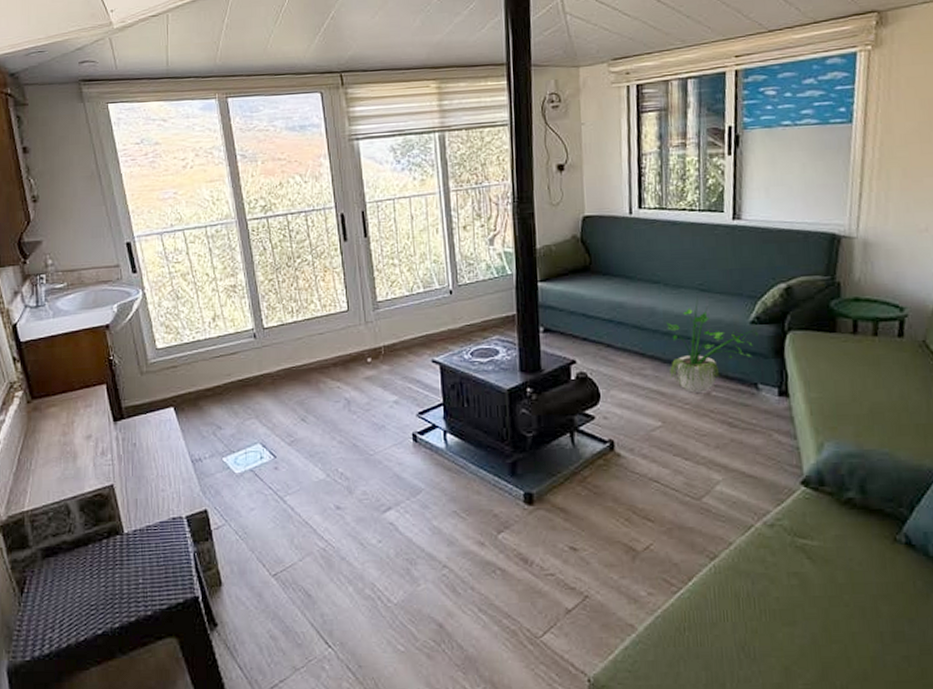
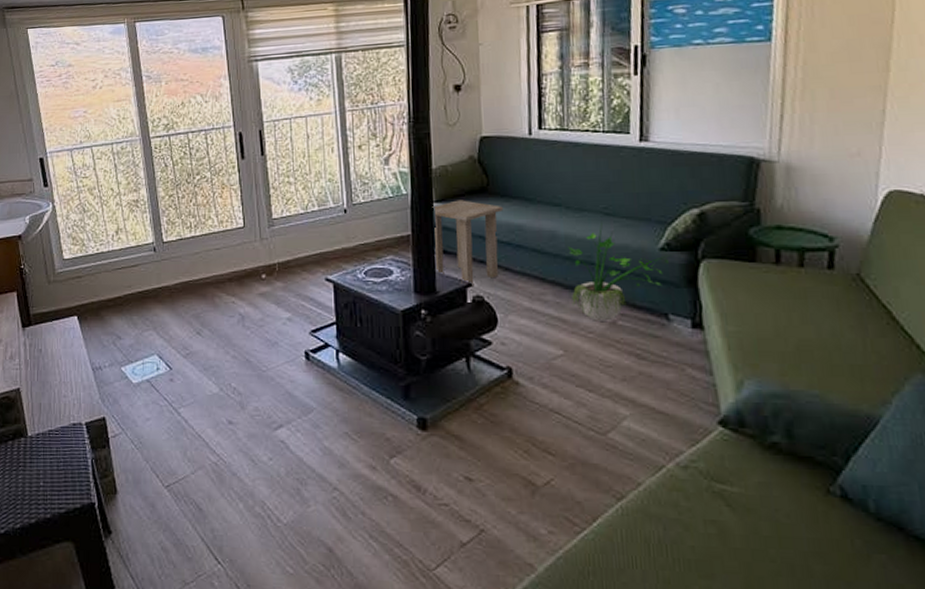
side table: none [536,279,605,363] -> present [432,200,503,286]

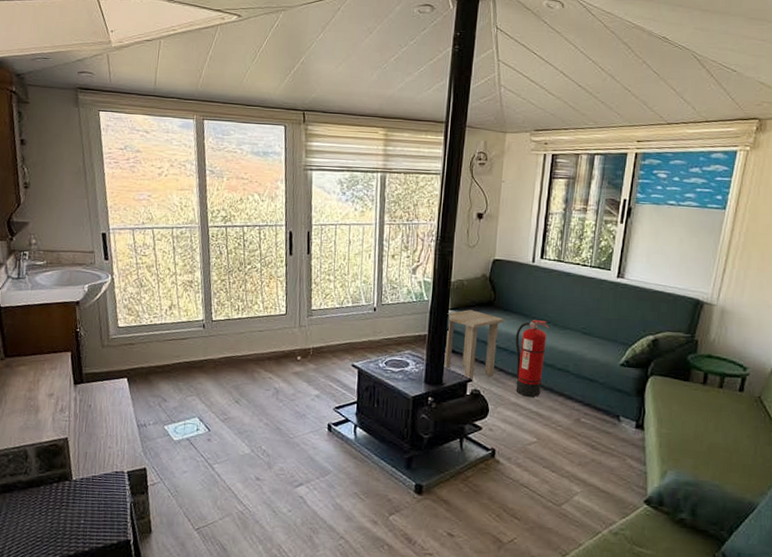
fire extinguisher: none [519,204,561,299] -> present [515,320,549,397]
potted plant: present [568,220,671,321] -> none [549,338,628,418]

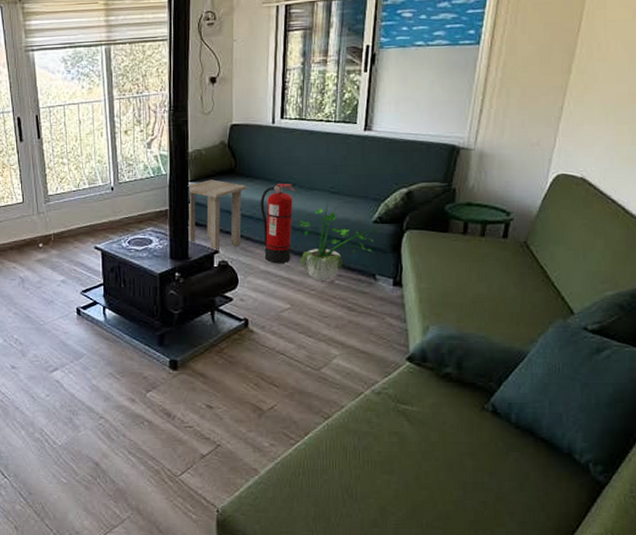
potted plant: none [549,338,628,418] -> present [299,198,382,281]

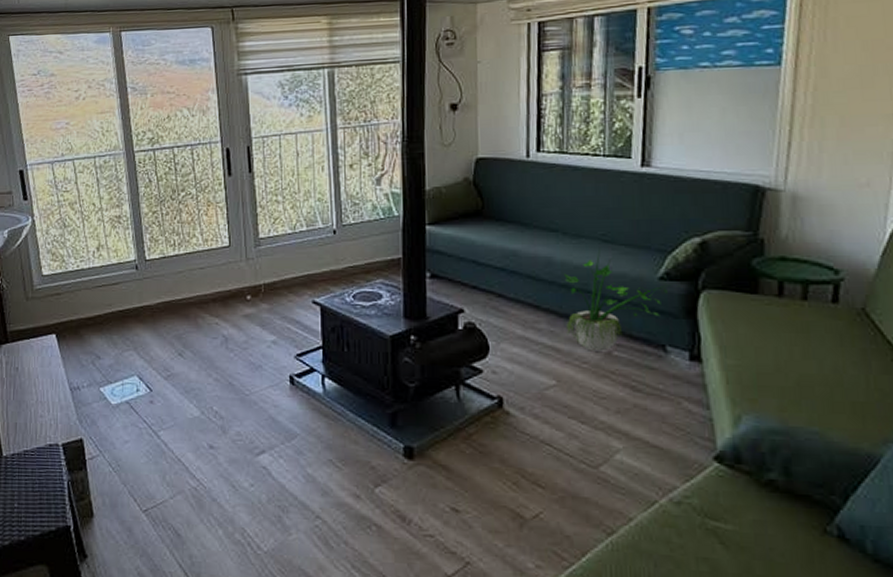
side table: present [187,180,247,253] -> none [424,223,498,313]
fire extinguisher: present [260,184,295,263] -> none [514,229,558,327]

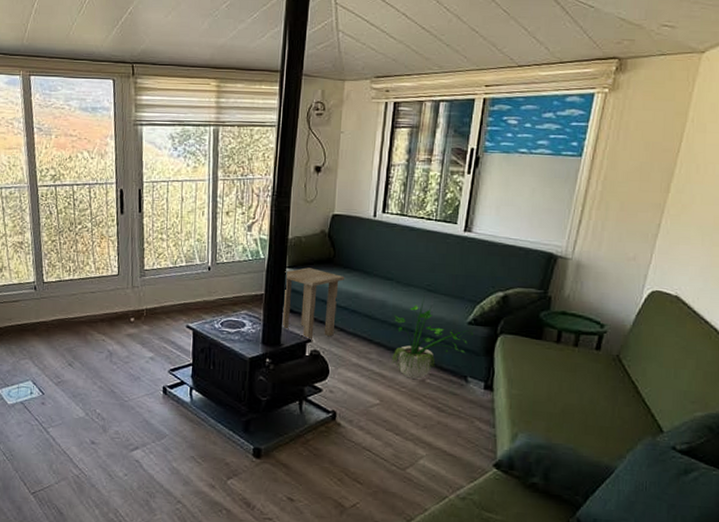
side table: none [424,223,498,313] -> present [283,267,344,342]

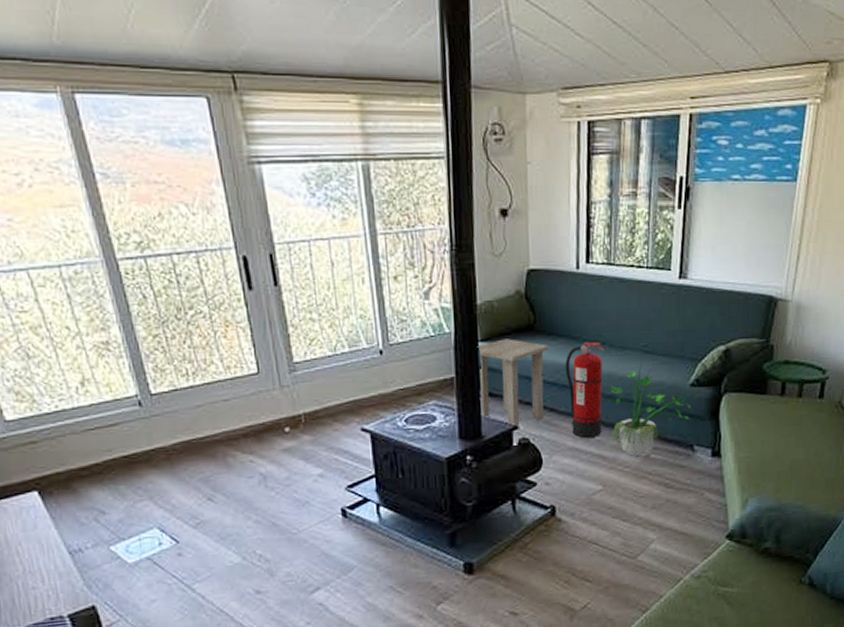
fire extinguisher: none [356,277,392,358] -> present [565,342,605,438]

